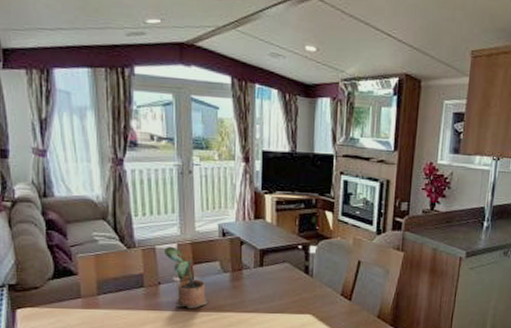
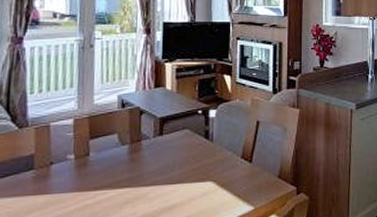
potted plant: present [163,246,207,309] -> none [58,122,103,189]

